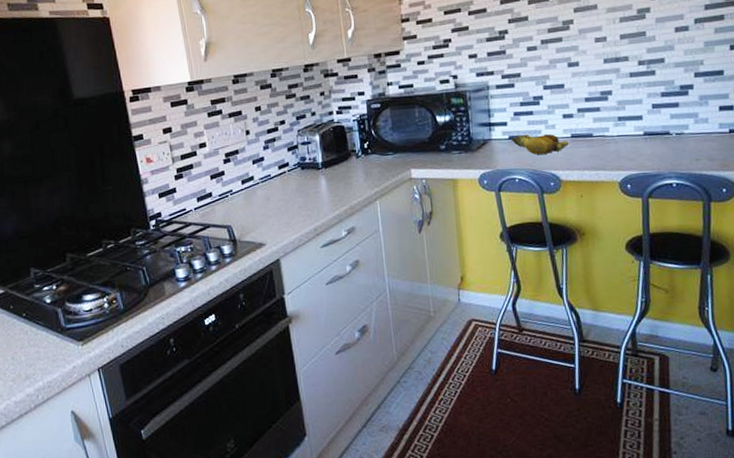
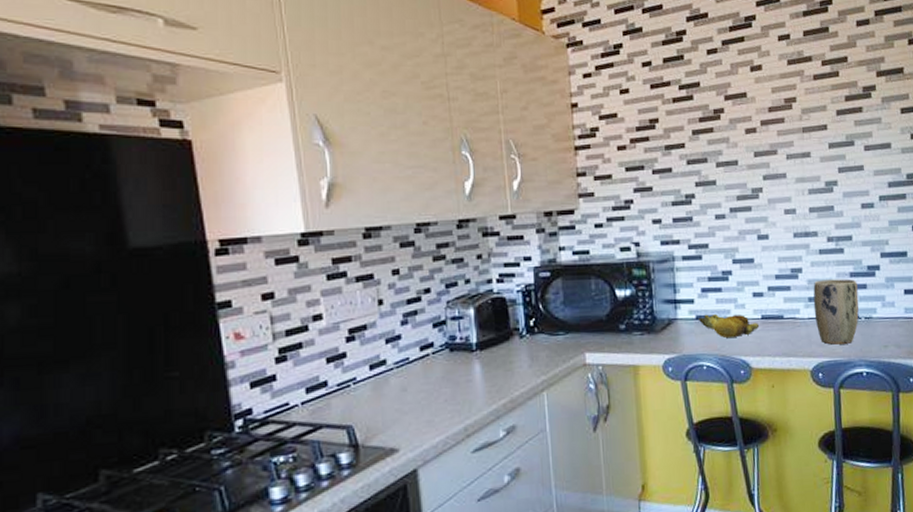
plant pot: none [623,98,670,159] -> present [813,278,859,345]

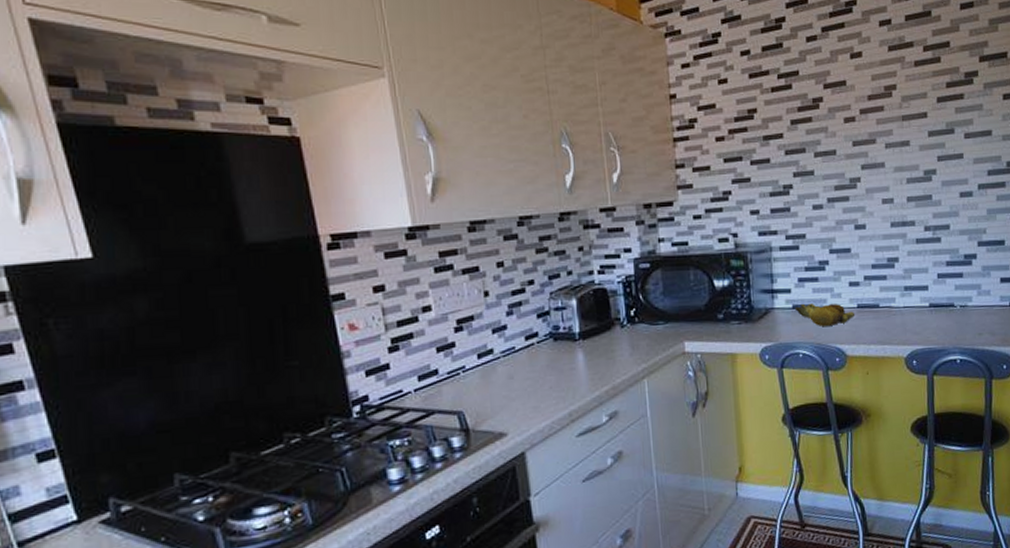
plant pot: present [813,278,859,345] -> none [909,267,955,333]

